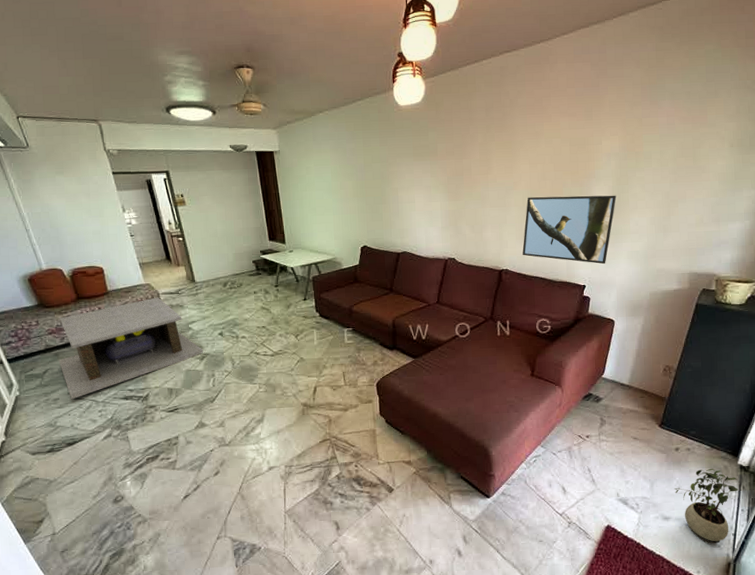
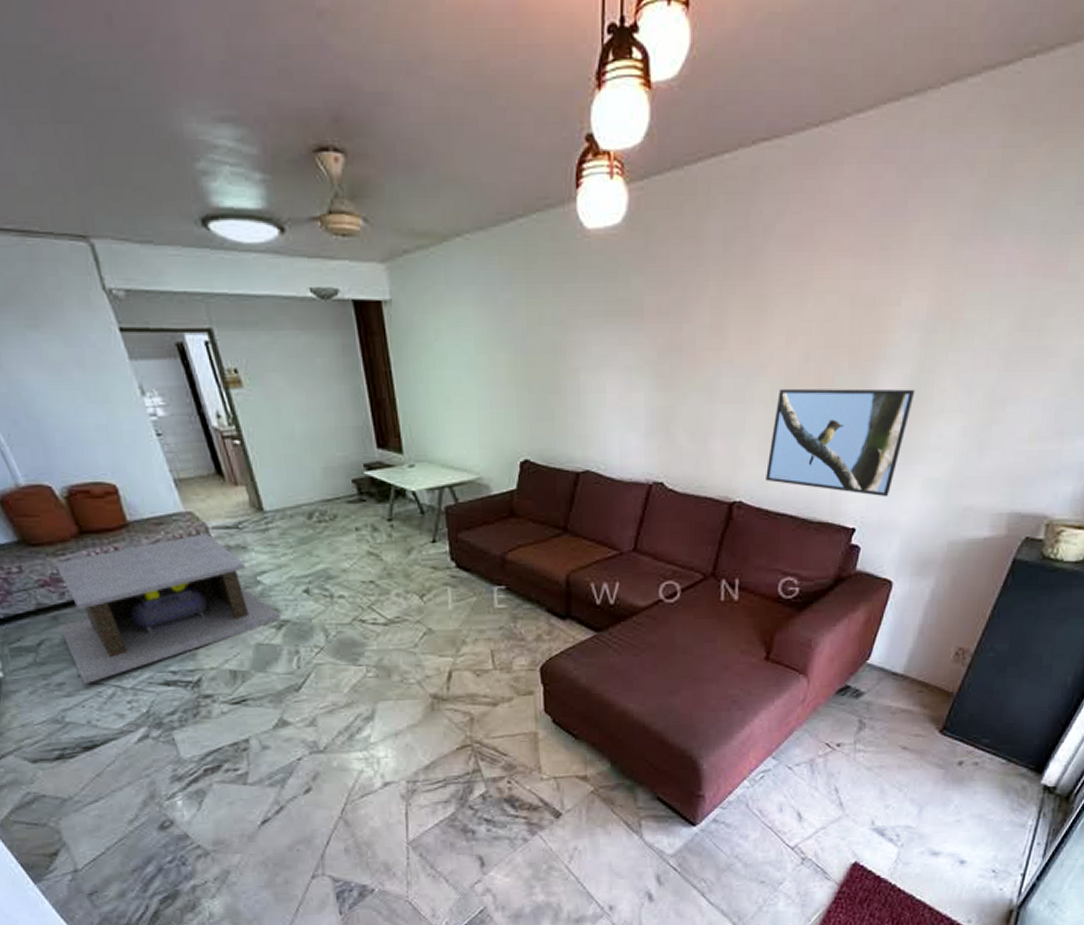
potted plant: present [674,468,739,544] -> none [950,788,1037,886]

